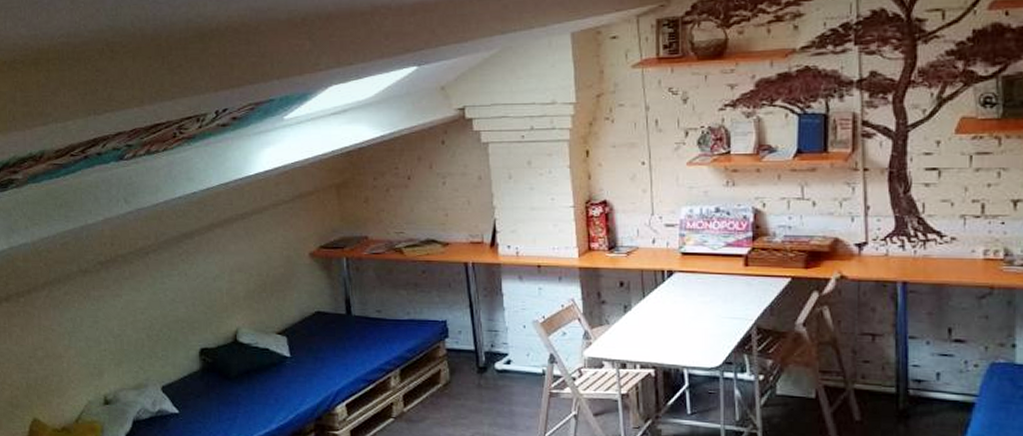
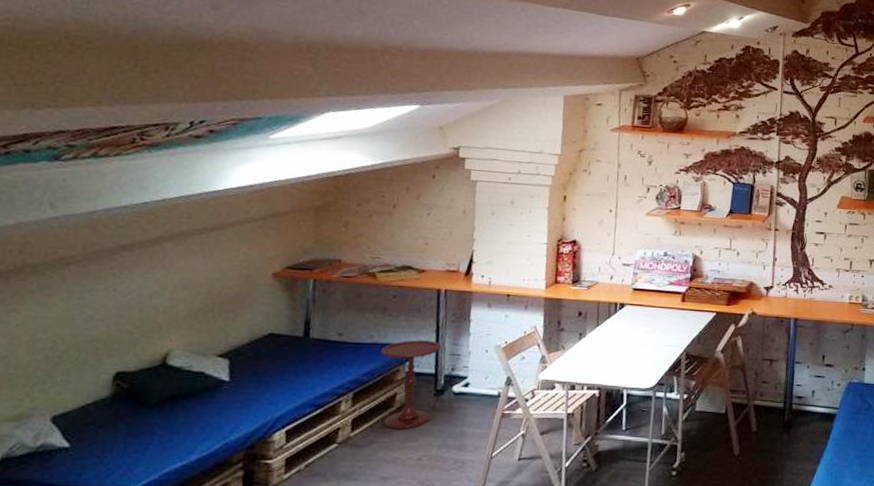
side table: none [419,316,478,406] -> present [381,340,442,429]

